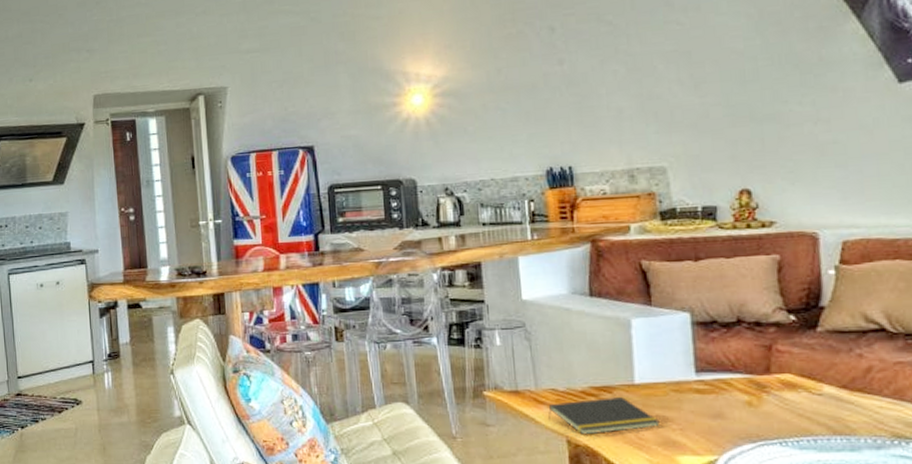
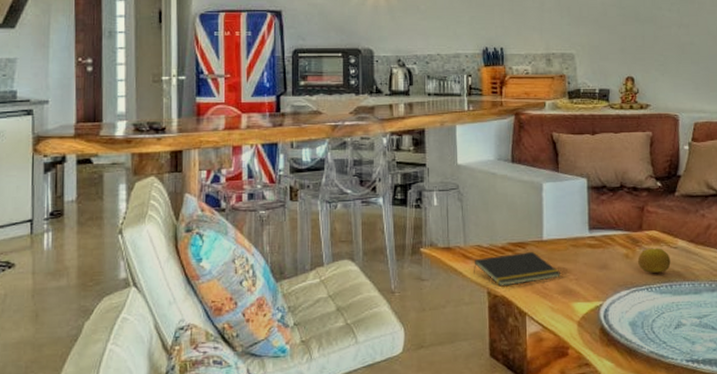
fruit: none [764,394,814,424] -> present [637,248,671,273]

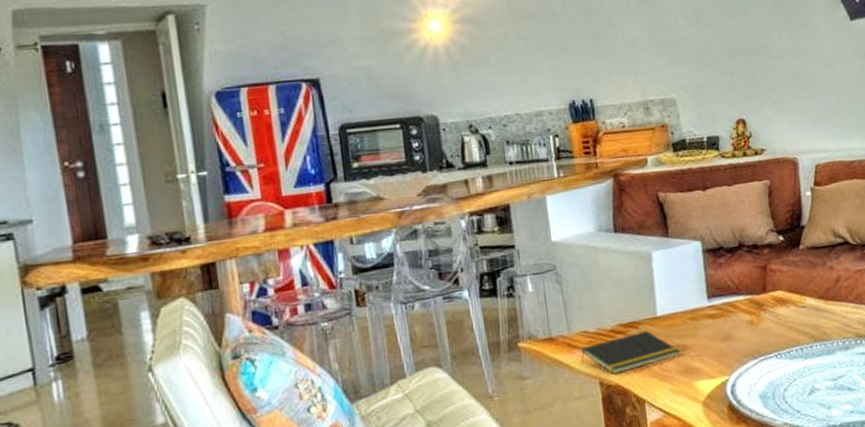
fruit: present [637,248,671,273] -> none [763,309,800,338]

